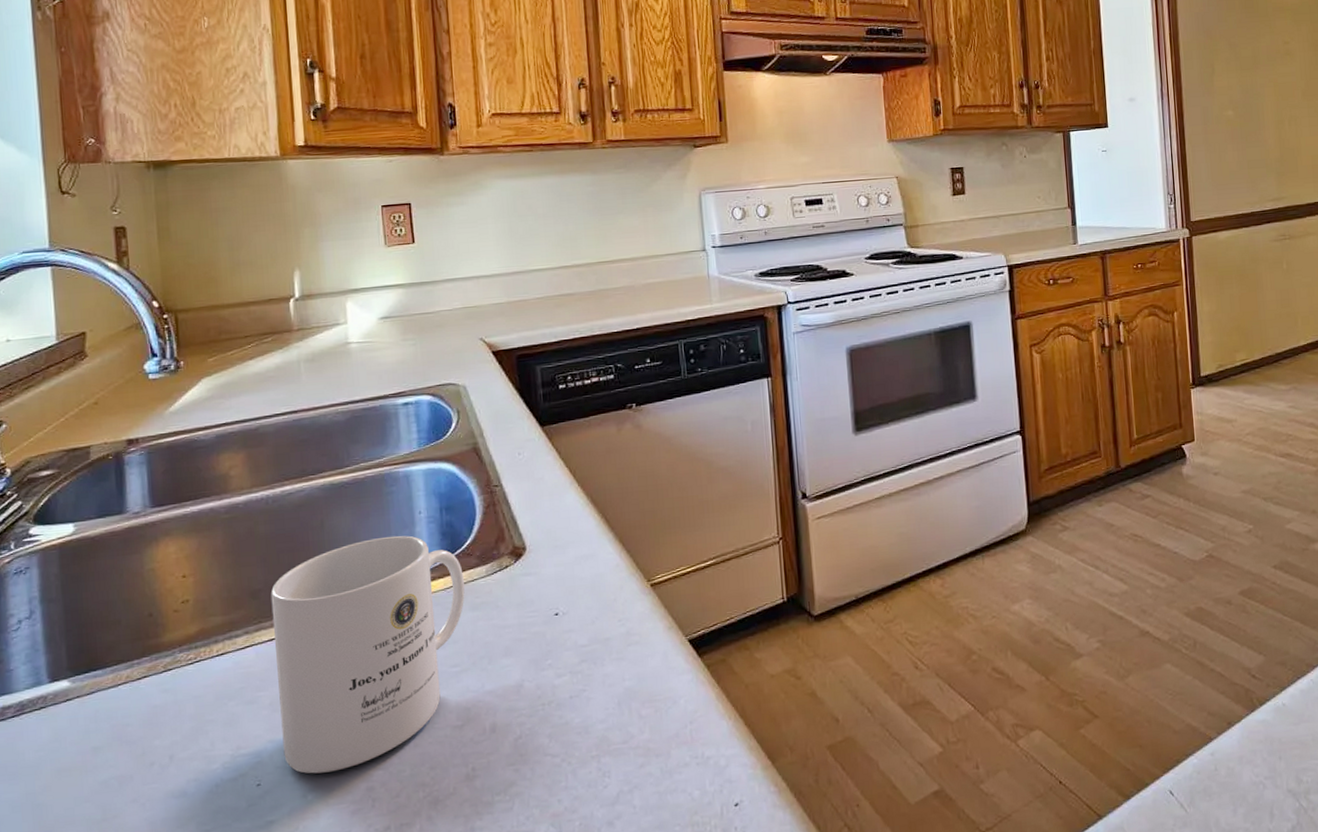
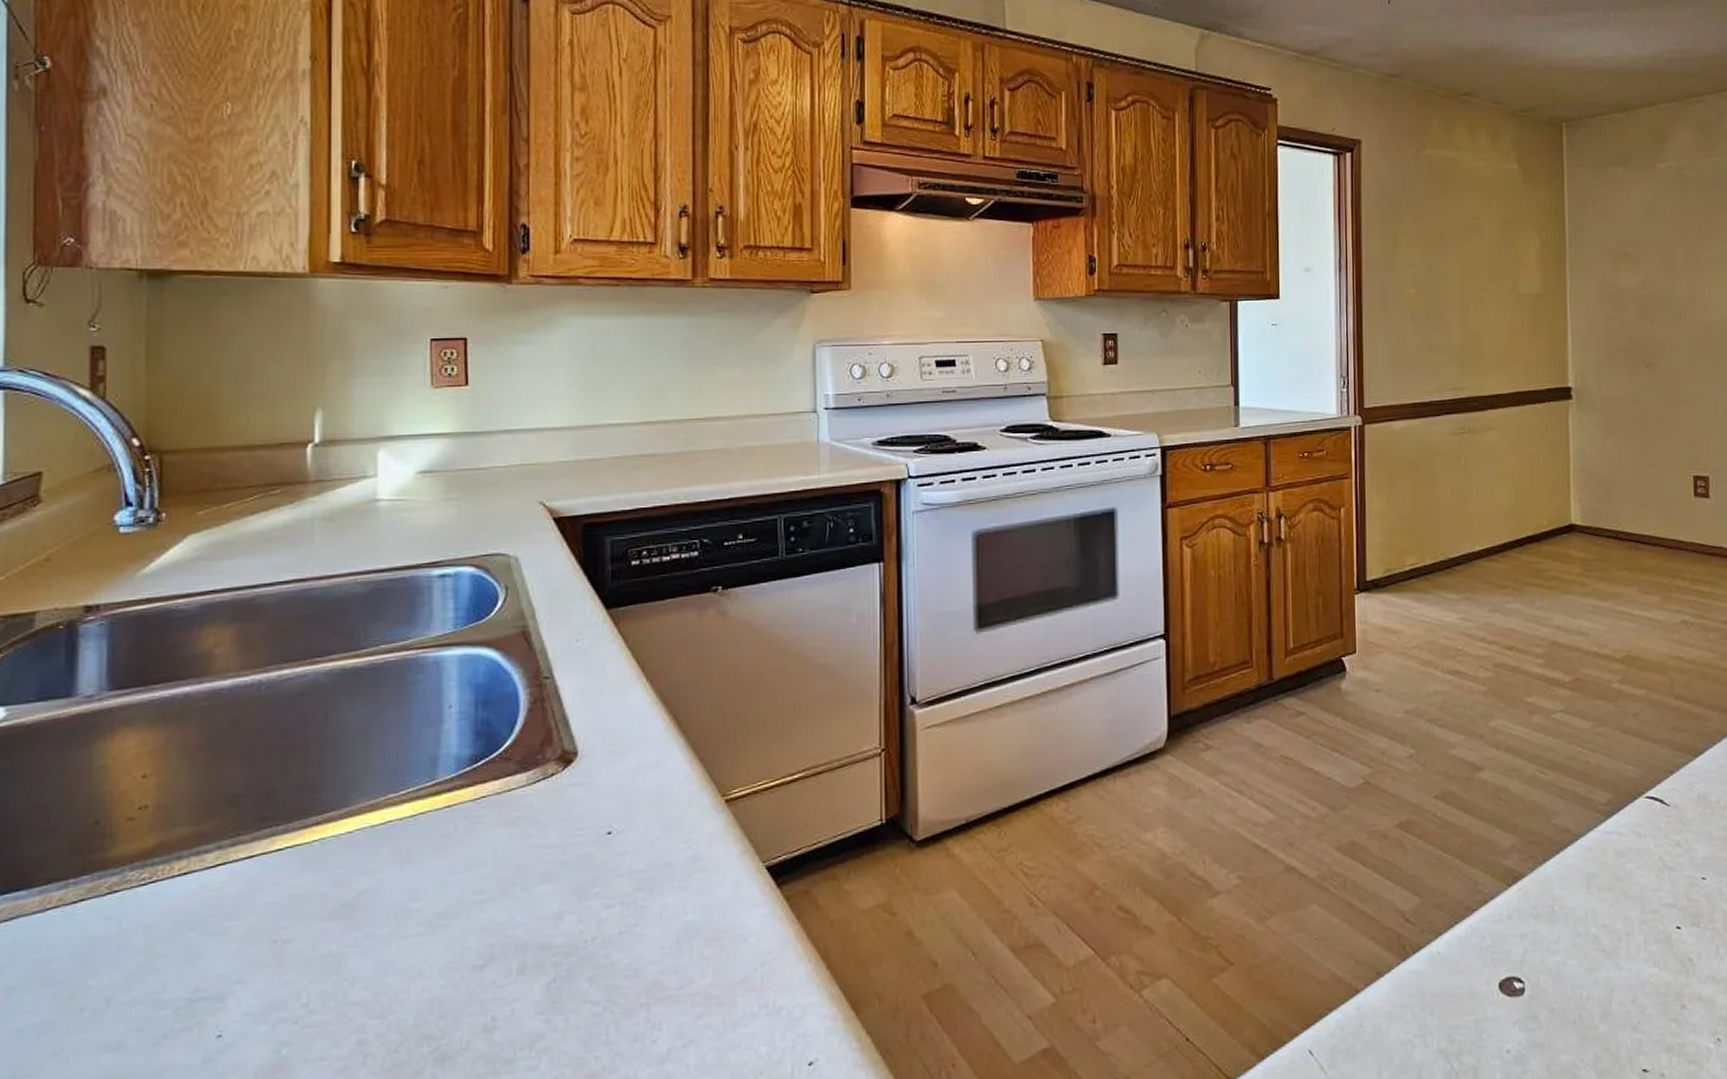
mug: present [270,535,465,774] -> none [254,733,498,1023]

